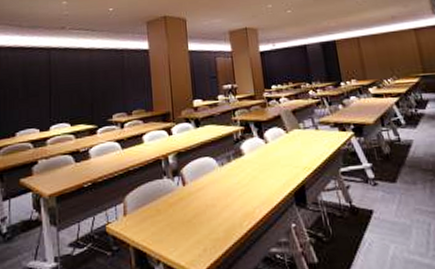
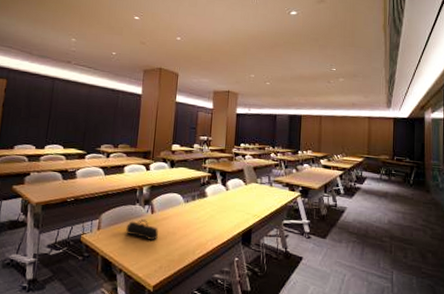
pencil case: none [157,194,196,219] -> present [126,219,159,241]

